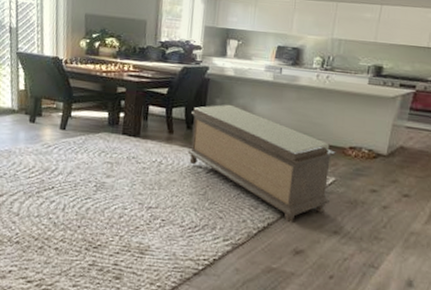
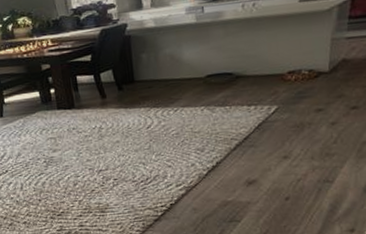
bench: present [187,104,336,222] -> none [118,56,275,157]

